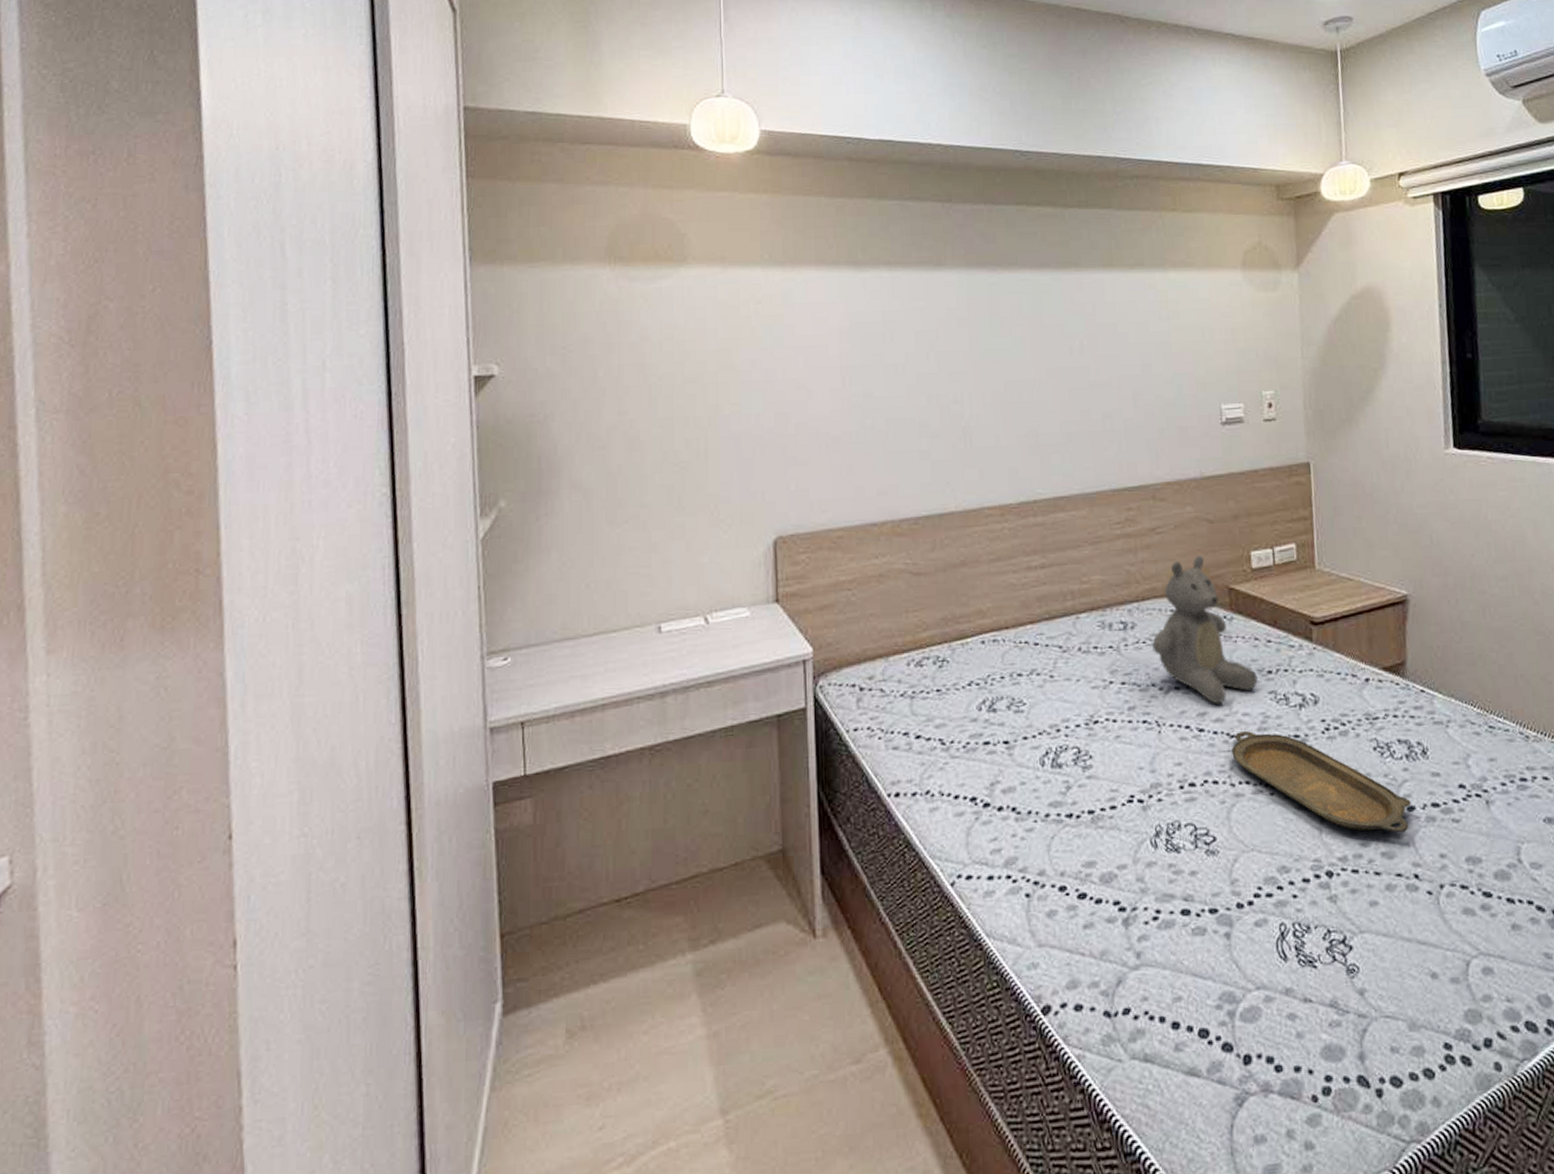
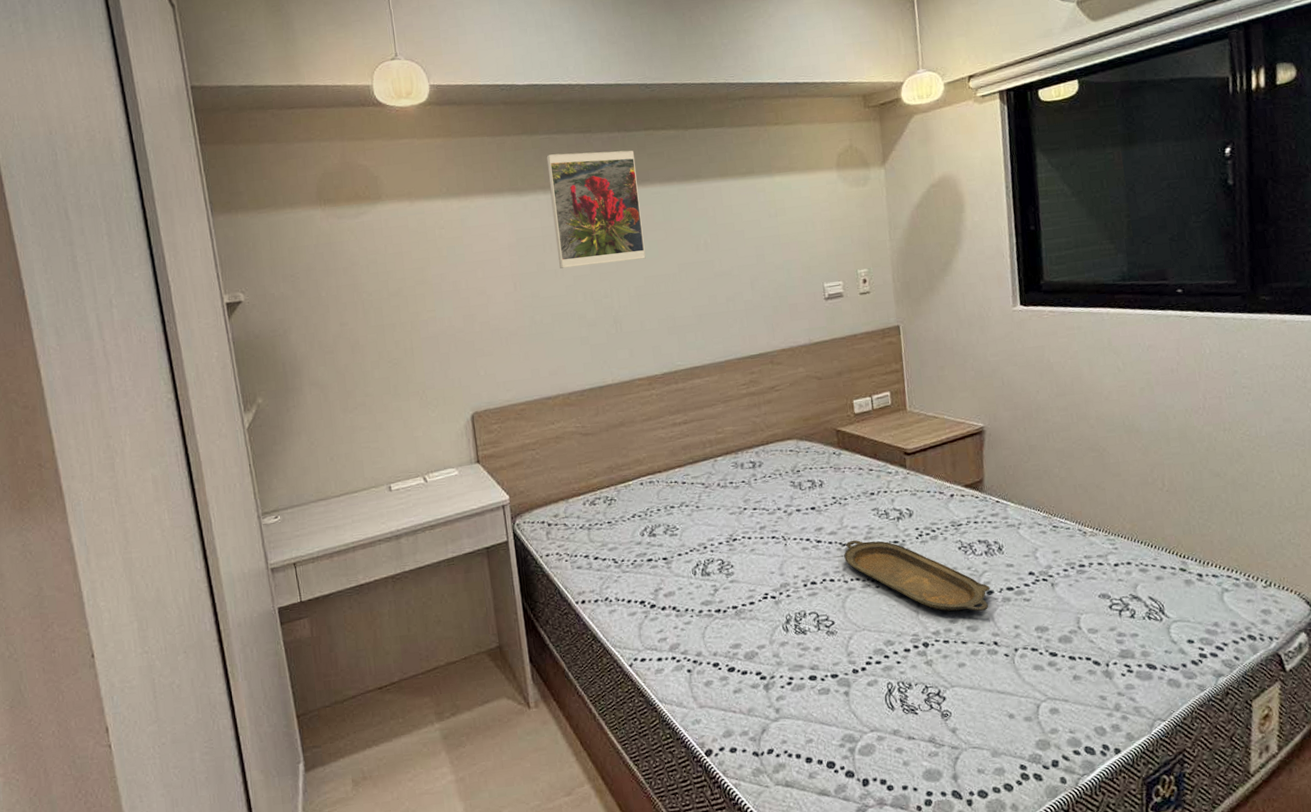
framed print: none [895,224,1007,363] -> present [546,150,646,269]
teddy bear: present [1152,555,1258,704] -> none [776,405,863,521]

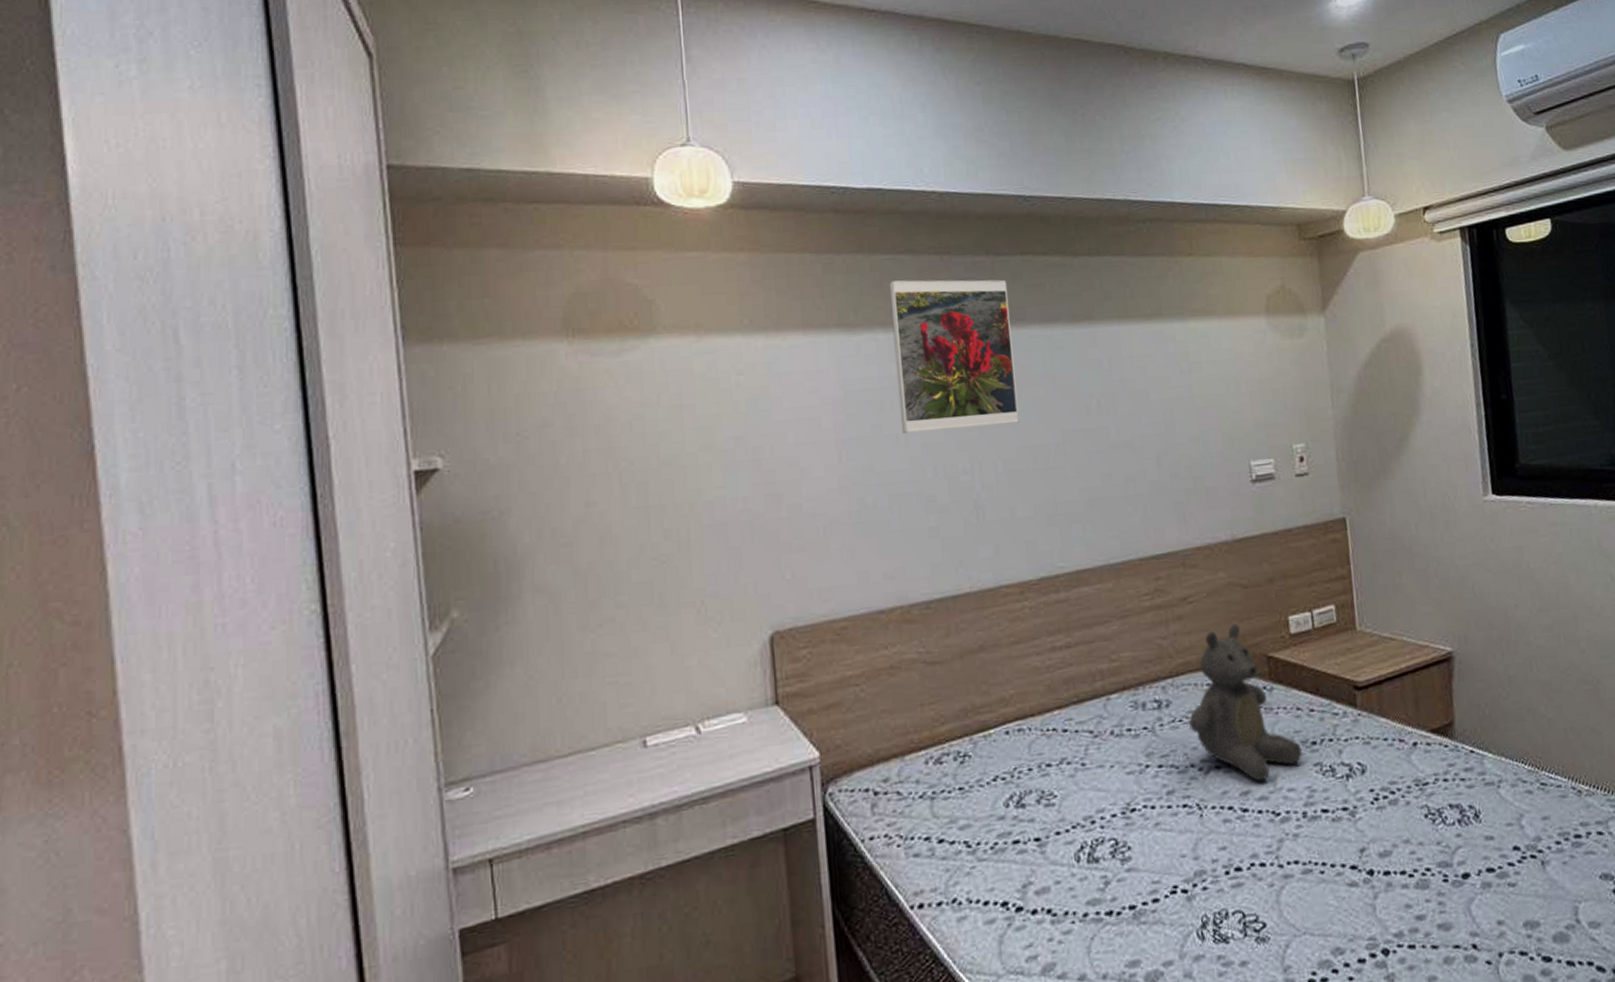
teddy bear: none [776,405,863,521] -> present [1189,623,1302,782]
serving tray: present [844,540,990,612] -> none [1278,807,1466,905]

